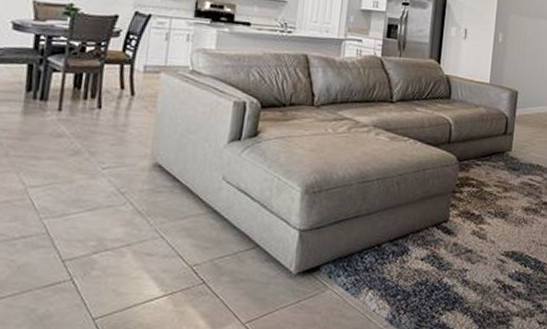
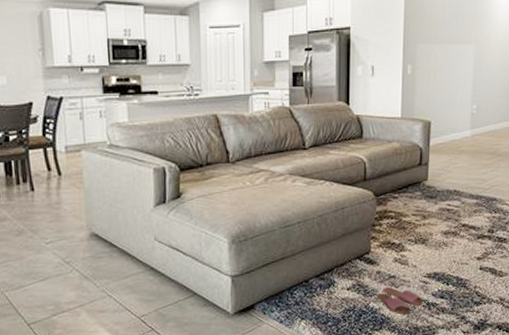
slippers: none [451,262,499,296] -> present [377,287,423,315]

